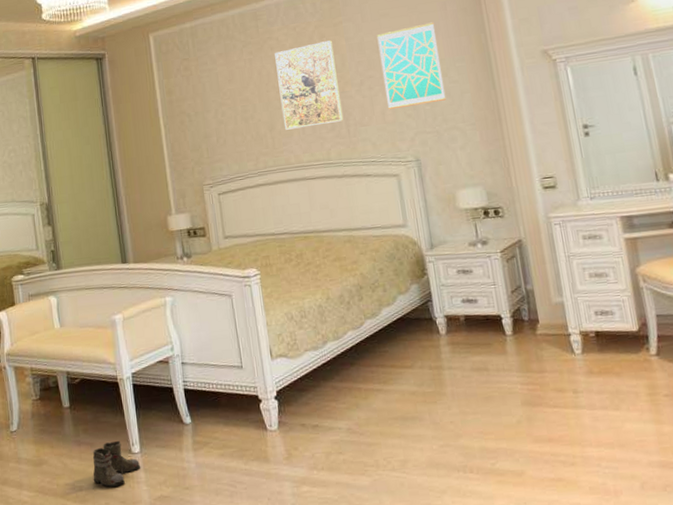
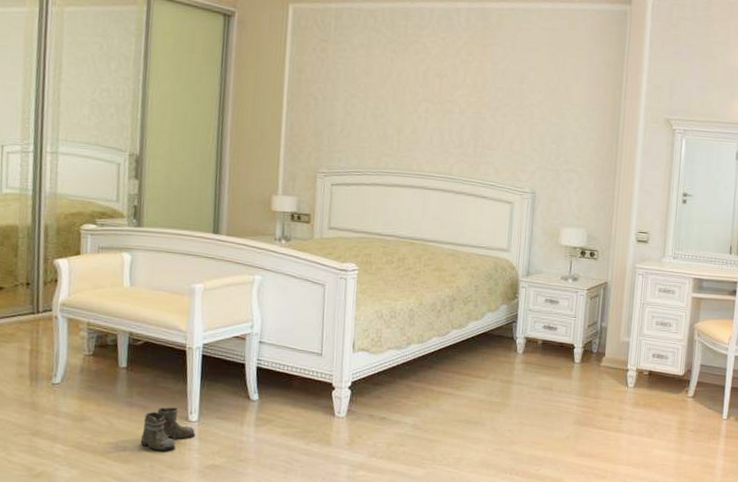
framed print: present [275,40,344,130] -> none [413,57,478,141]
wall art: present [377,22,447,110] -> none [516,65,578,143]

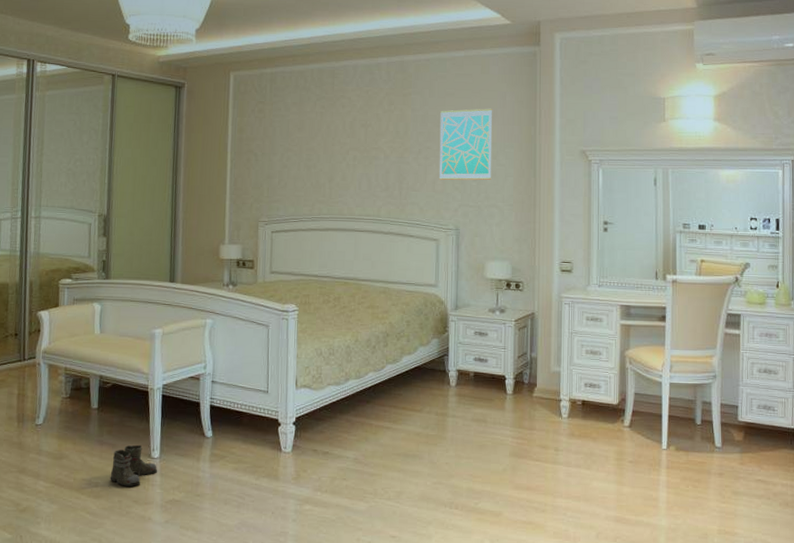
wall art: none [516,65,578,143] -> present [438,108,493,181]

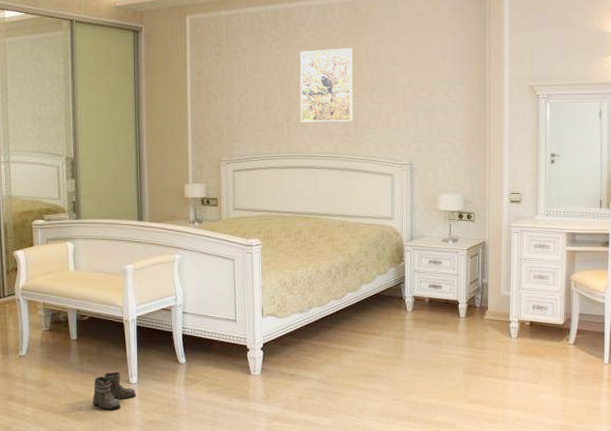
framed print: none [343,108,399,184] -> present [300,48,353,122]
wall art: present [438,108,493,181] -> none [392,46,444,118]

